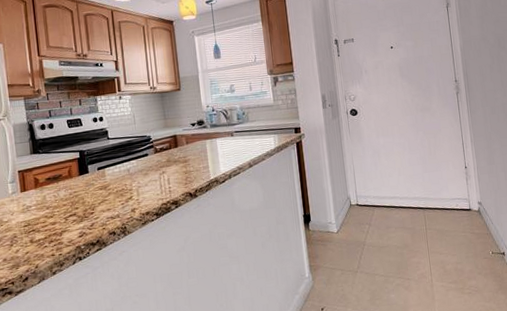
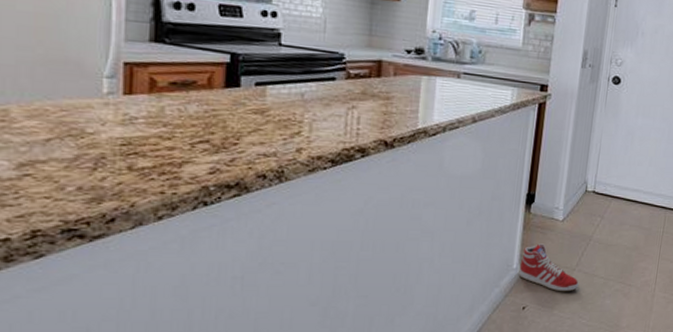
sneaker: none [311,253,364,293] -> present [518,243,579,292]

